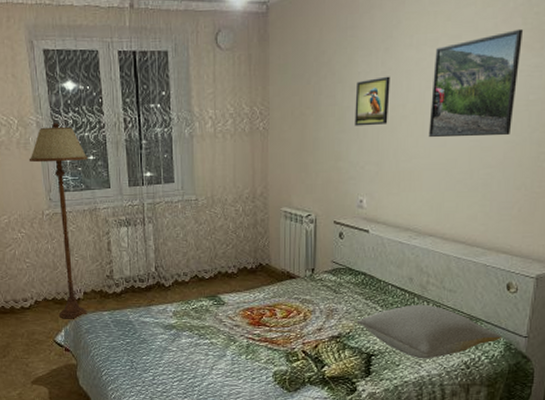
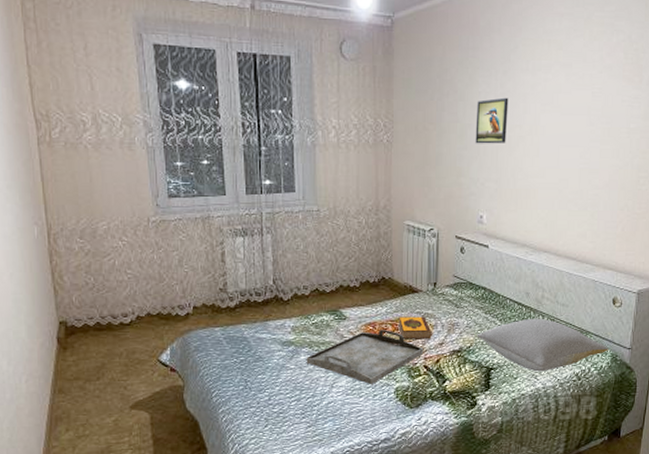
floor lamp: present [28,122,88,319] -> none [133,123,201,336]
serving tray: none [187,315,301,369] -> present [306,330,423,385]
hardback book: none [276,302,310,325] -> present [398,316,432,340]
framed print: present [428,28,523,138] -> none [543,62,624,160]

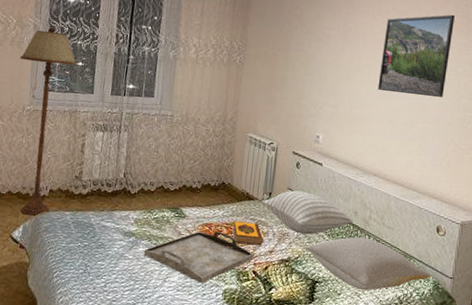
floor lamp: none [133,123,201,336] -> present [19,27,77,216]
pillow: none [426,277,525,322] -> present [261,190,353,235]
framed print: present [475,97,509,144] -> none [317,34,350,74]
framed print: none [543,62,624,160] -> present [378,14,455,98]

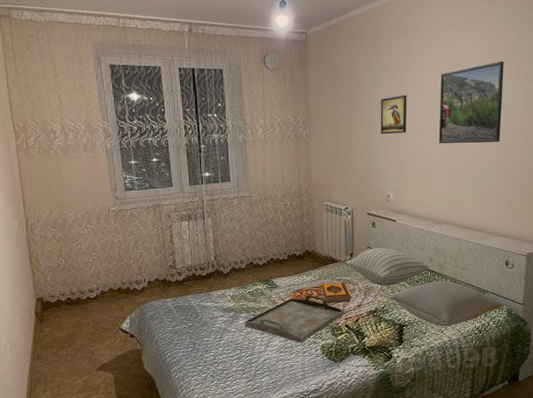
floor lamp: present [19,27,77,216] -> none [95,129,152,307]
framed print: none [317,34,350,74] -> present [380,95,407,135]

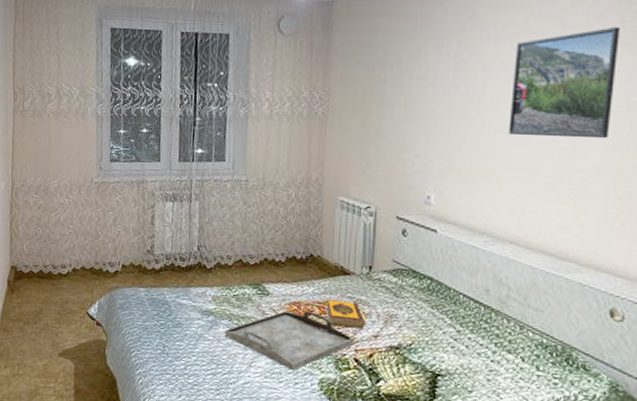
pillow: present [344,247,430,286] -> none [360,263,484,318]
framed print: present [380,95,407,135] -> none [423,68,464,118]
pillow: present [389,280,504,327] -> none [420,320,605,390]

